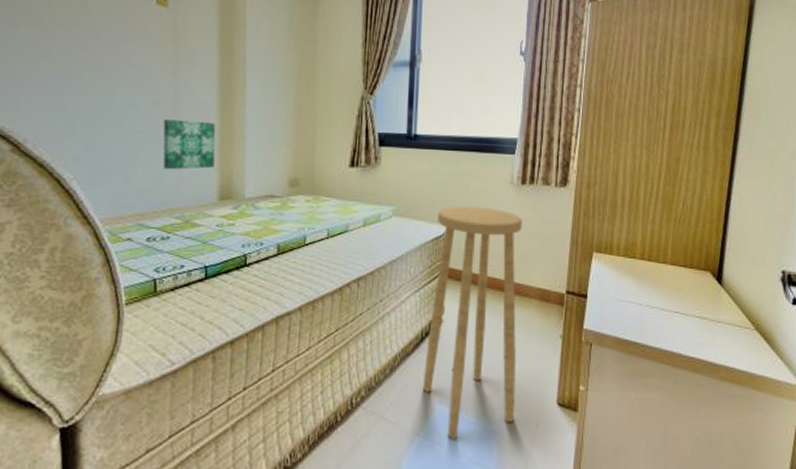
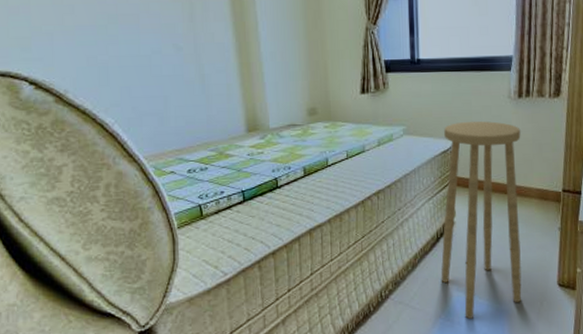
wall art: present [163,119,216,170] -> none [187,61,239,109]

